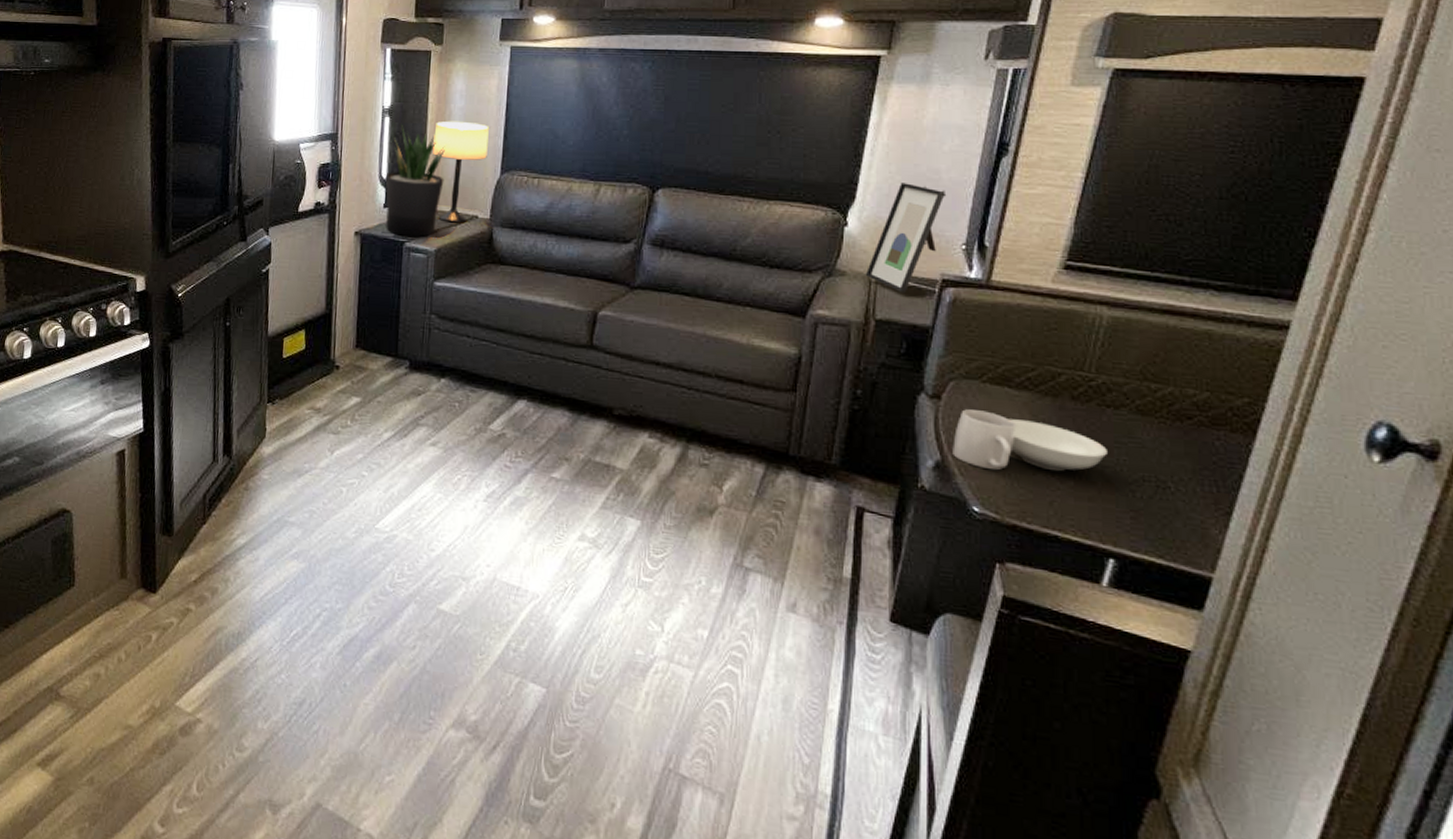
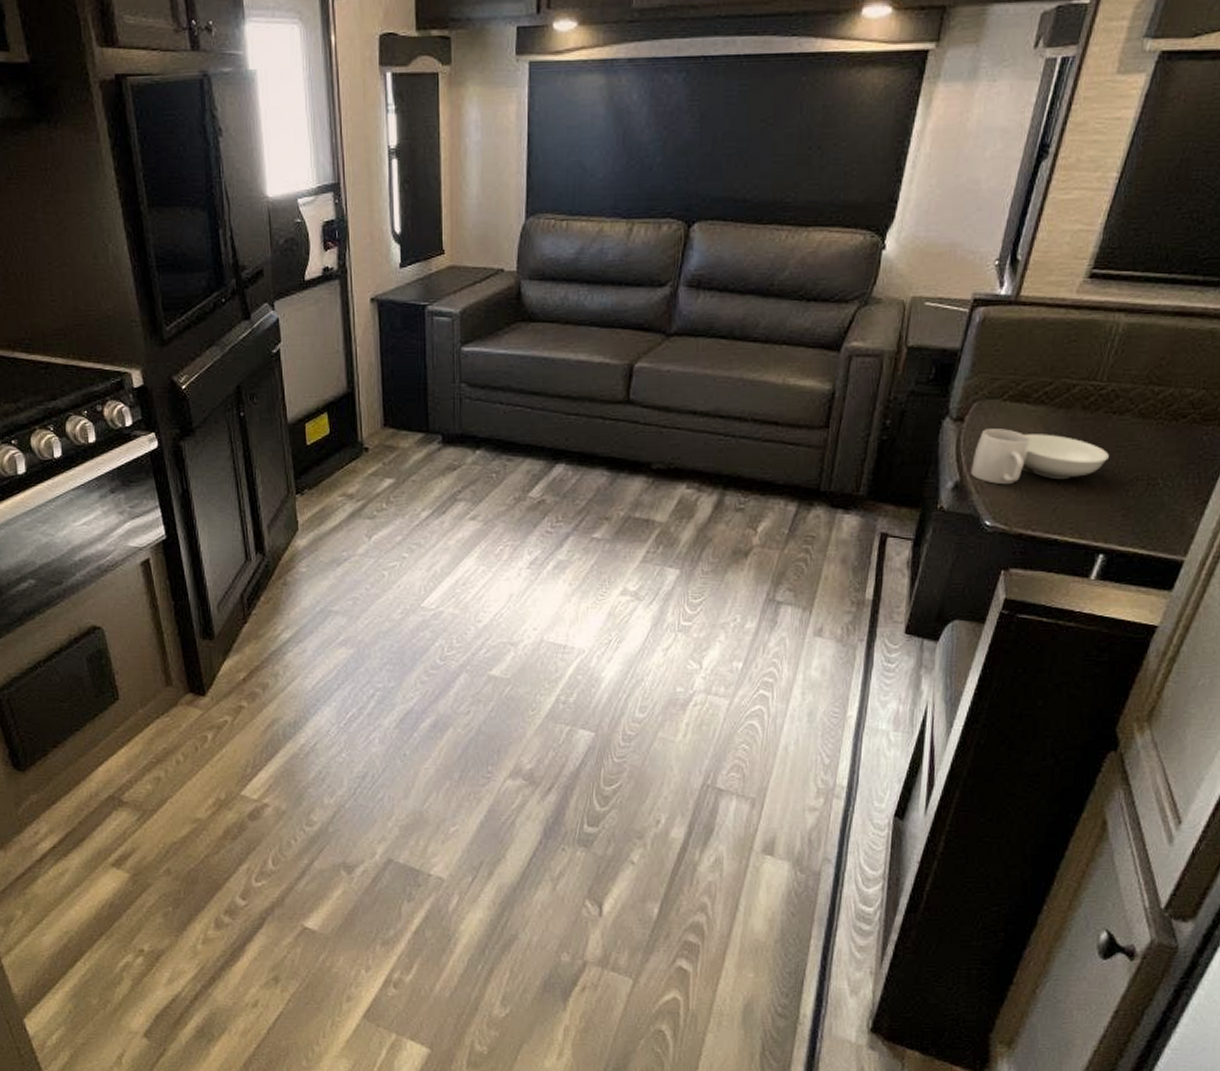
planter: present [385,124,447,238] -> none [399,166,465,300]
table lamp: present [431,121,489,223] -> none [448,158,510,279]
picture frame: present [865,183,947,293] -> none [900,197,985,317]

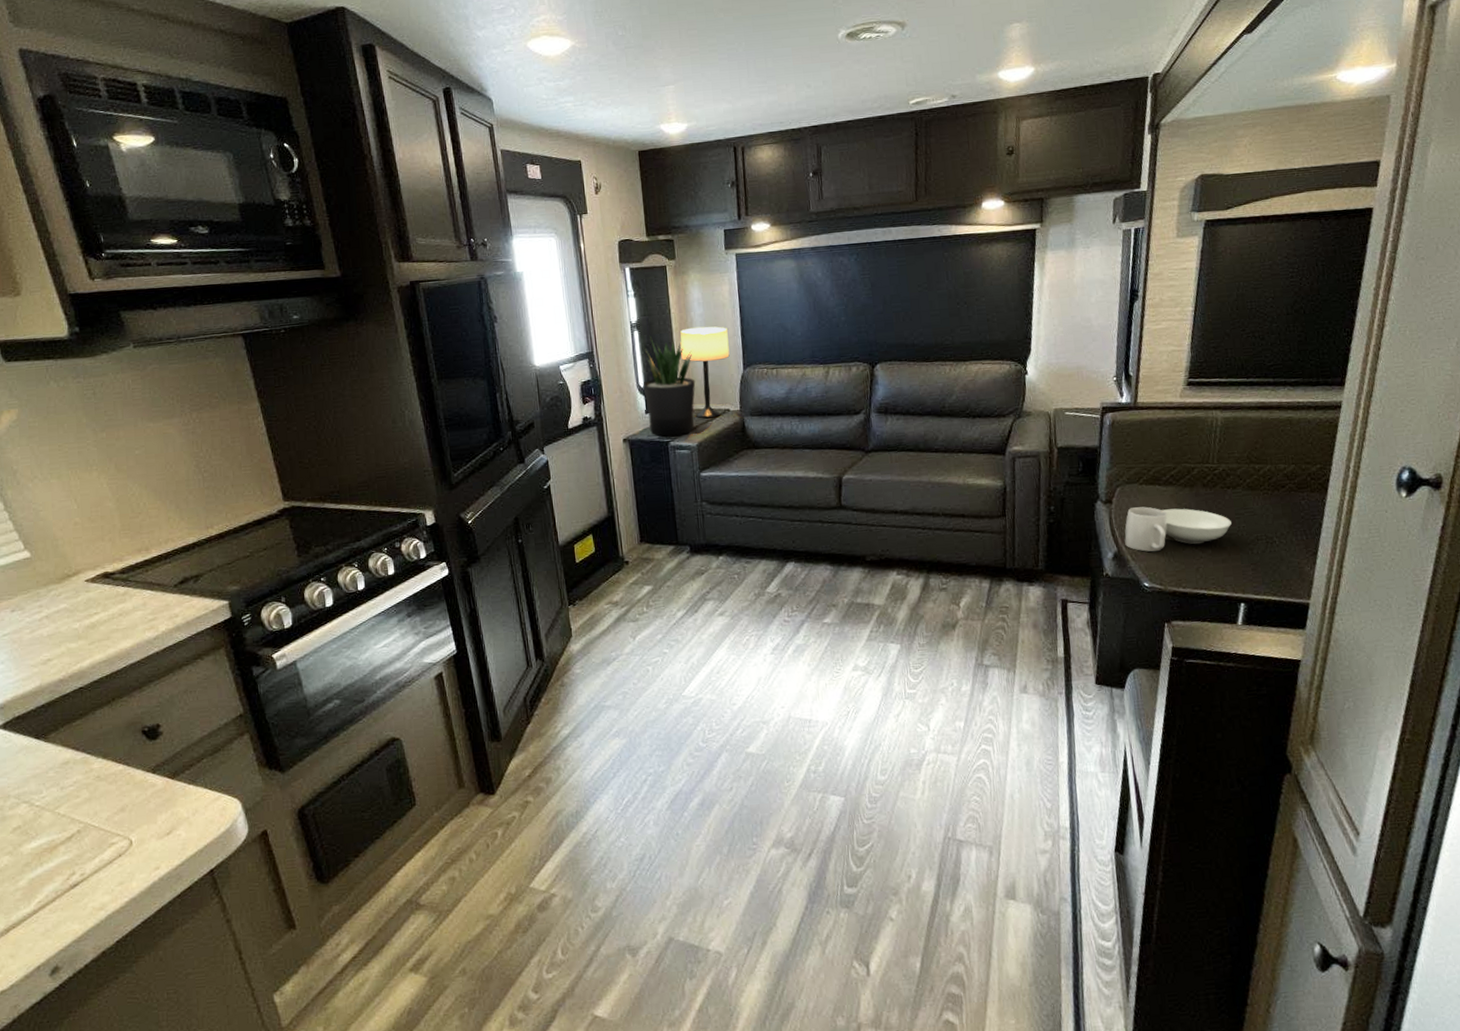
planter: none [399,166,465,300] -> present [642,336,696,437]
table lamp: none [448,158,510,279] -> present [680,326,730,419]

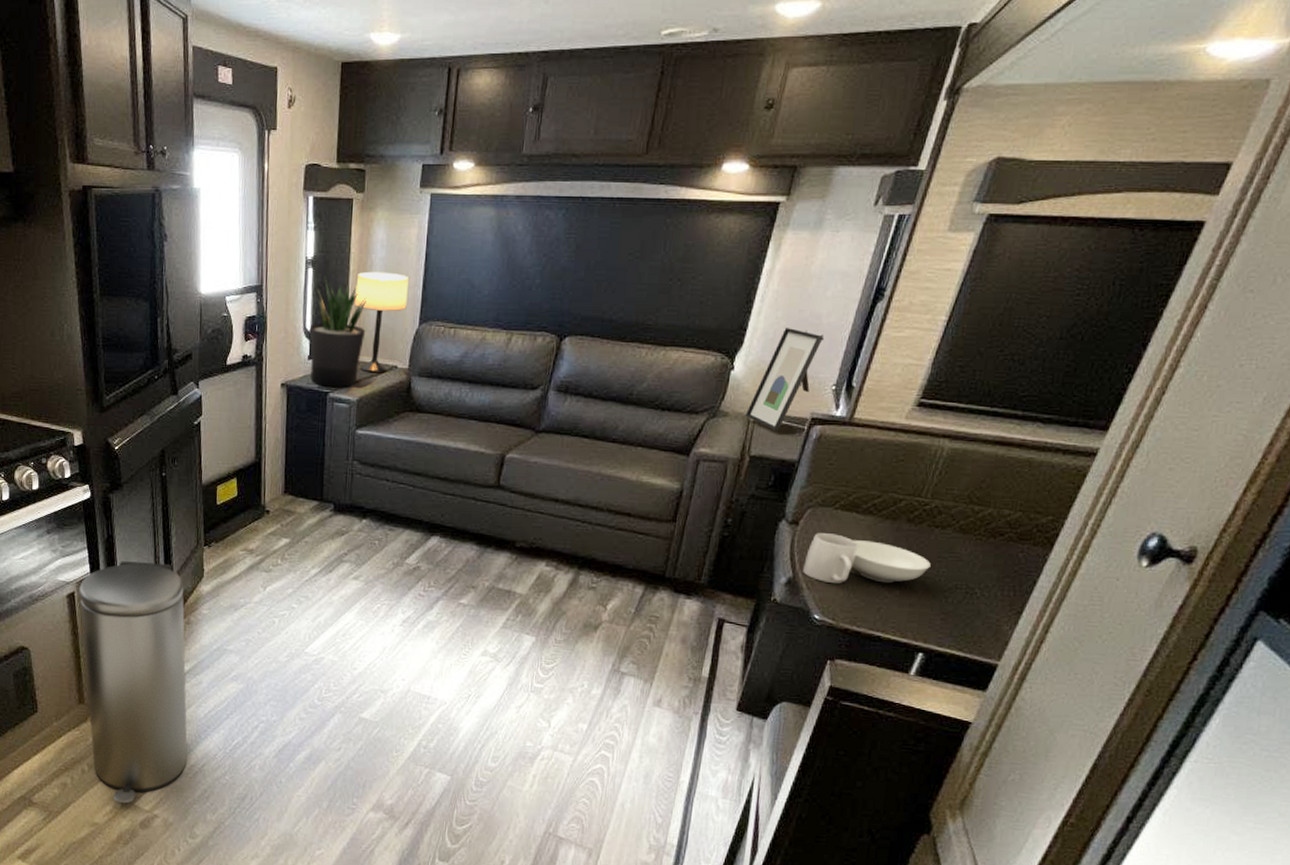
pedal bin: none [446,628,579,889] -> present [78,561,188,804]
picture frame: none [1045,332,1098,423] -> present [745,328,825,431]

